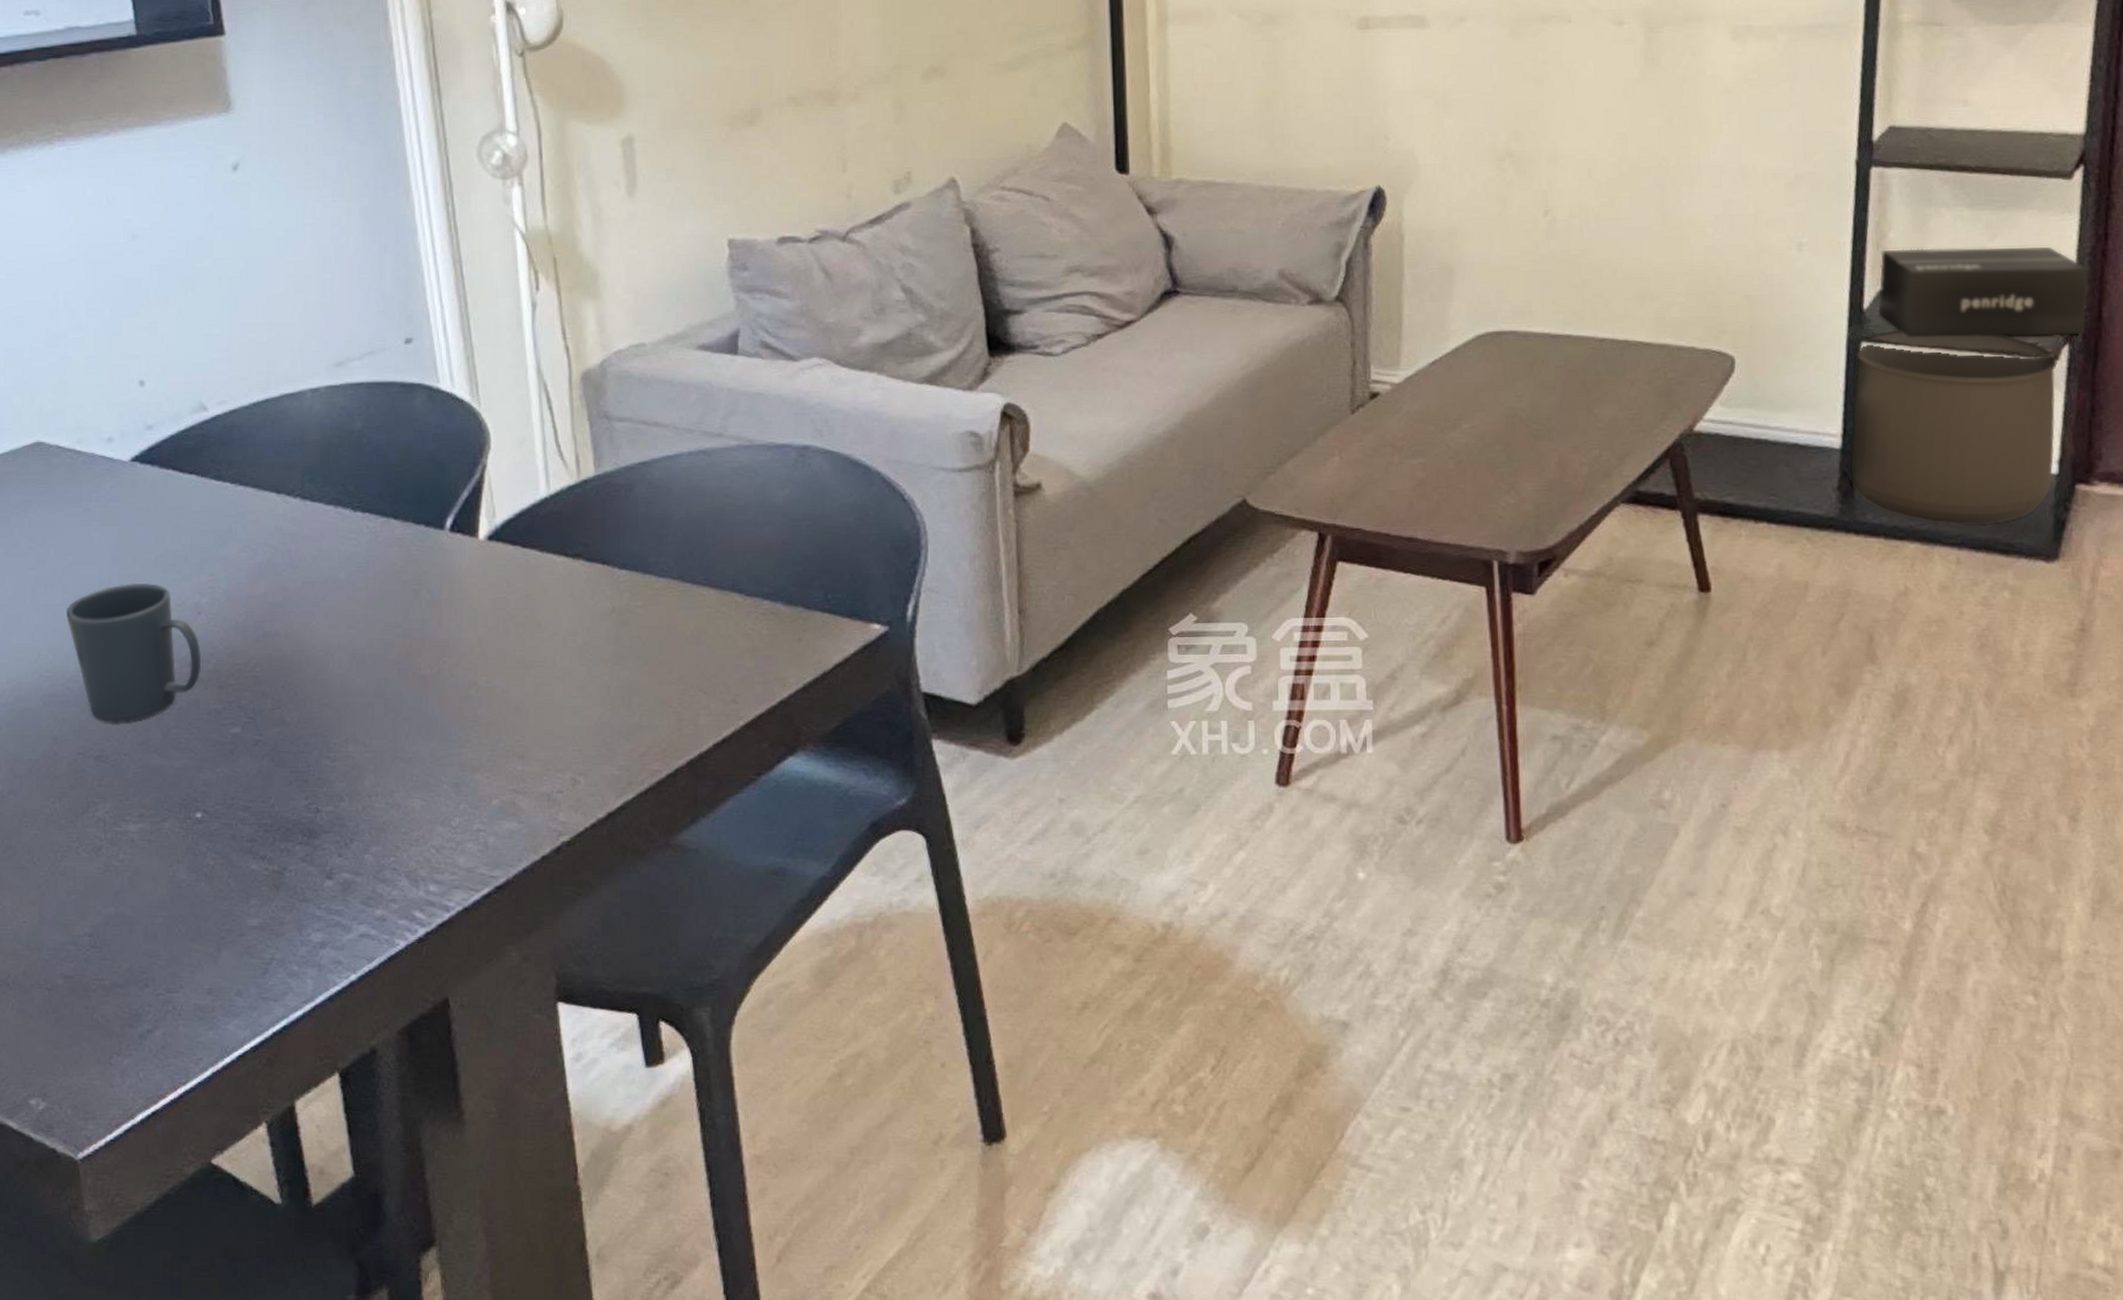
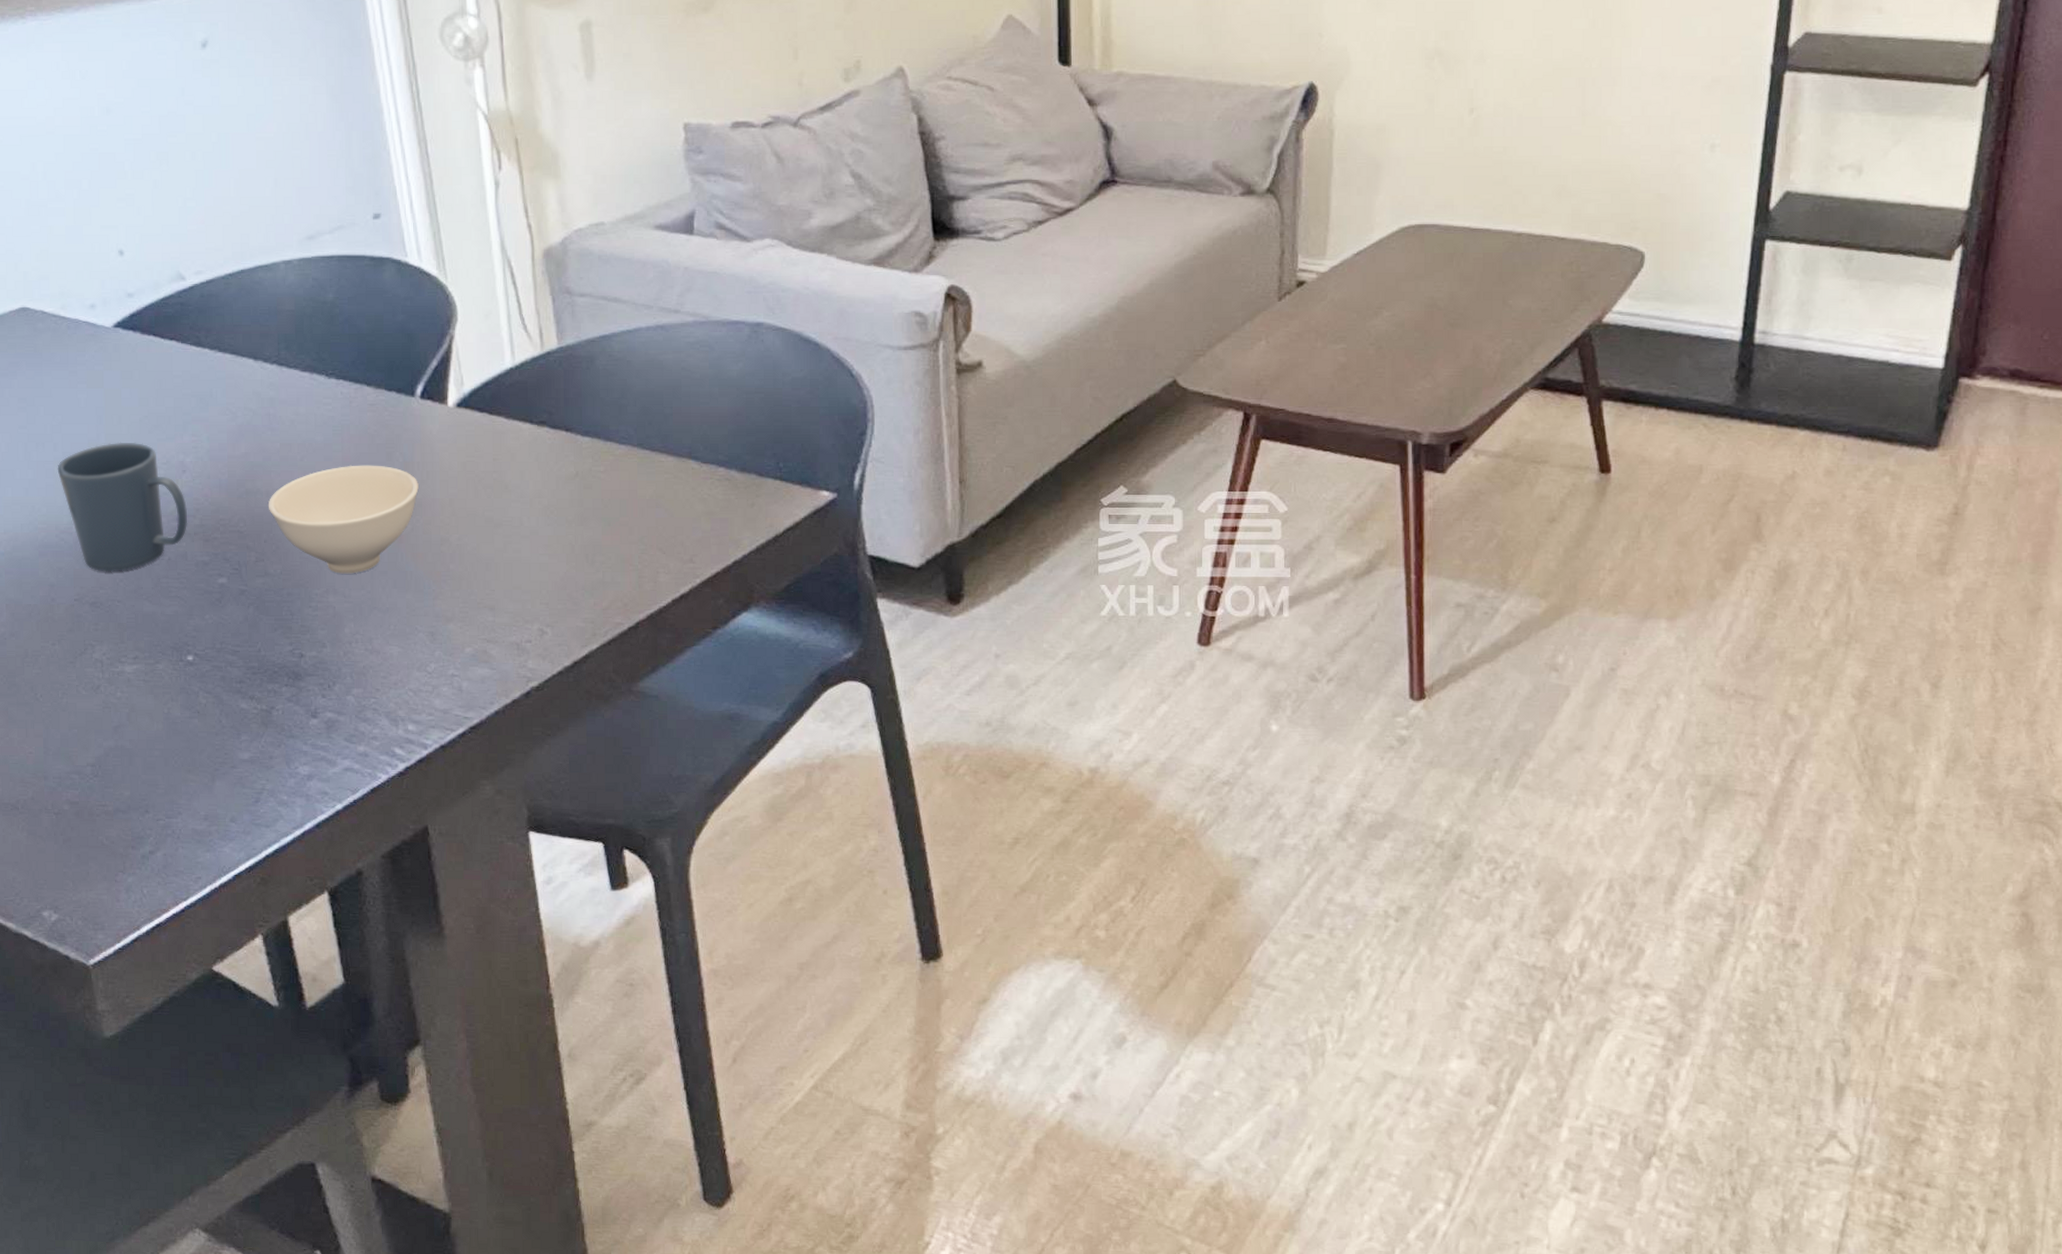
bowl: none [286,603,446,721] -> present [268,465,419,574]
basket: present [1848,329,2058,525] -> none [1746,229,1950,415]
box: present [1878,247,2090,338] -> none [1783,151,1987,237]

